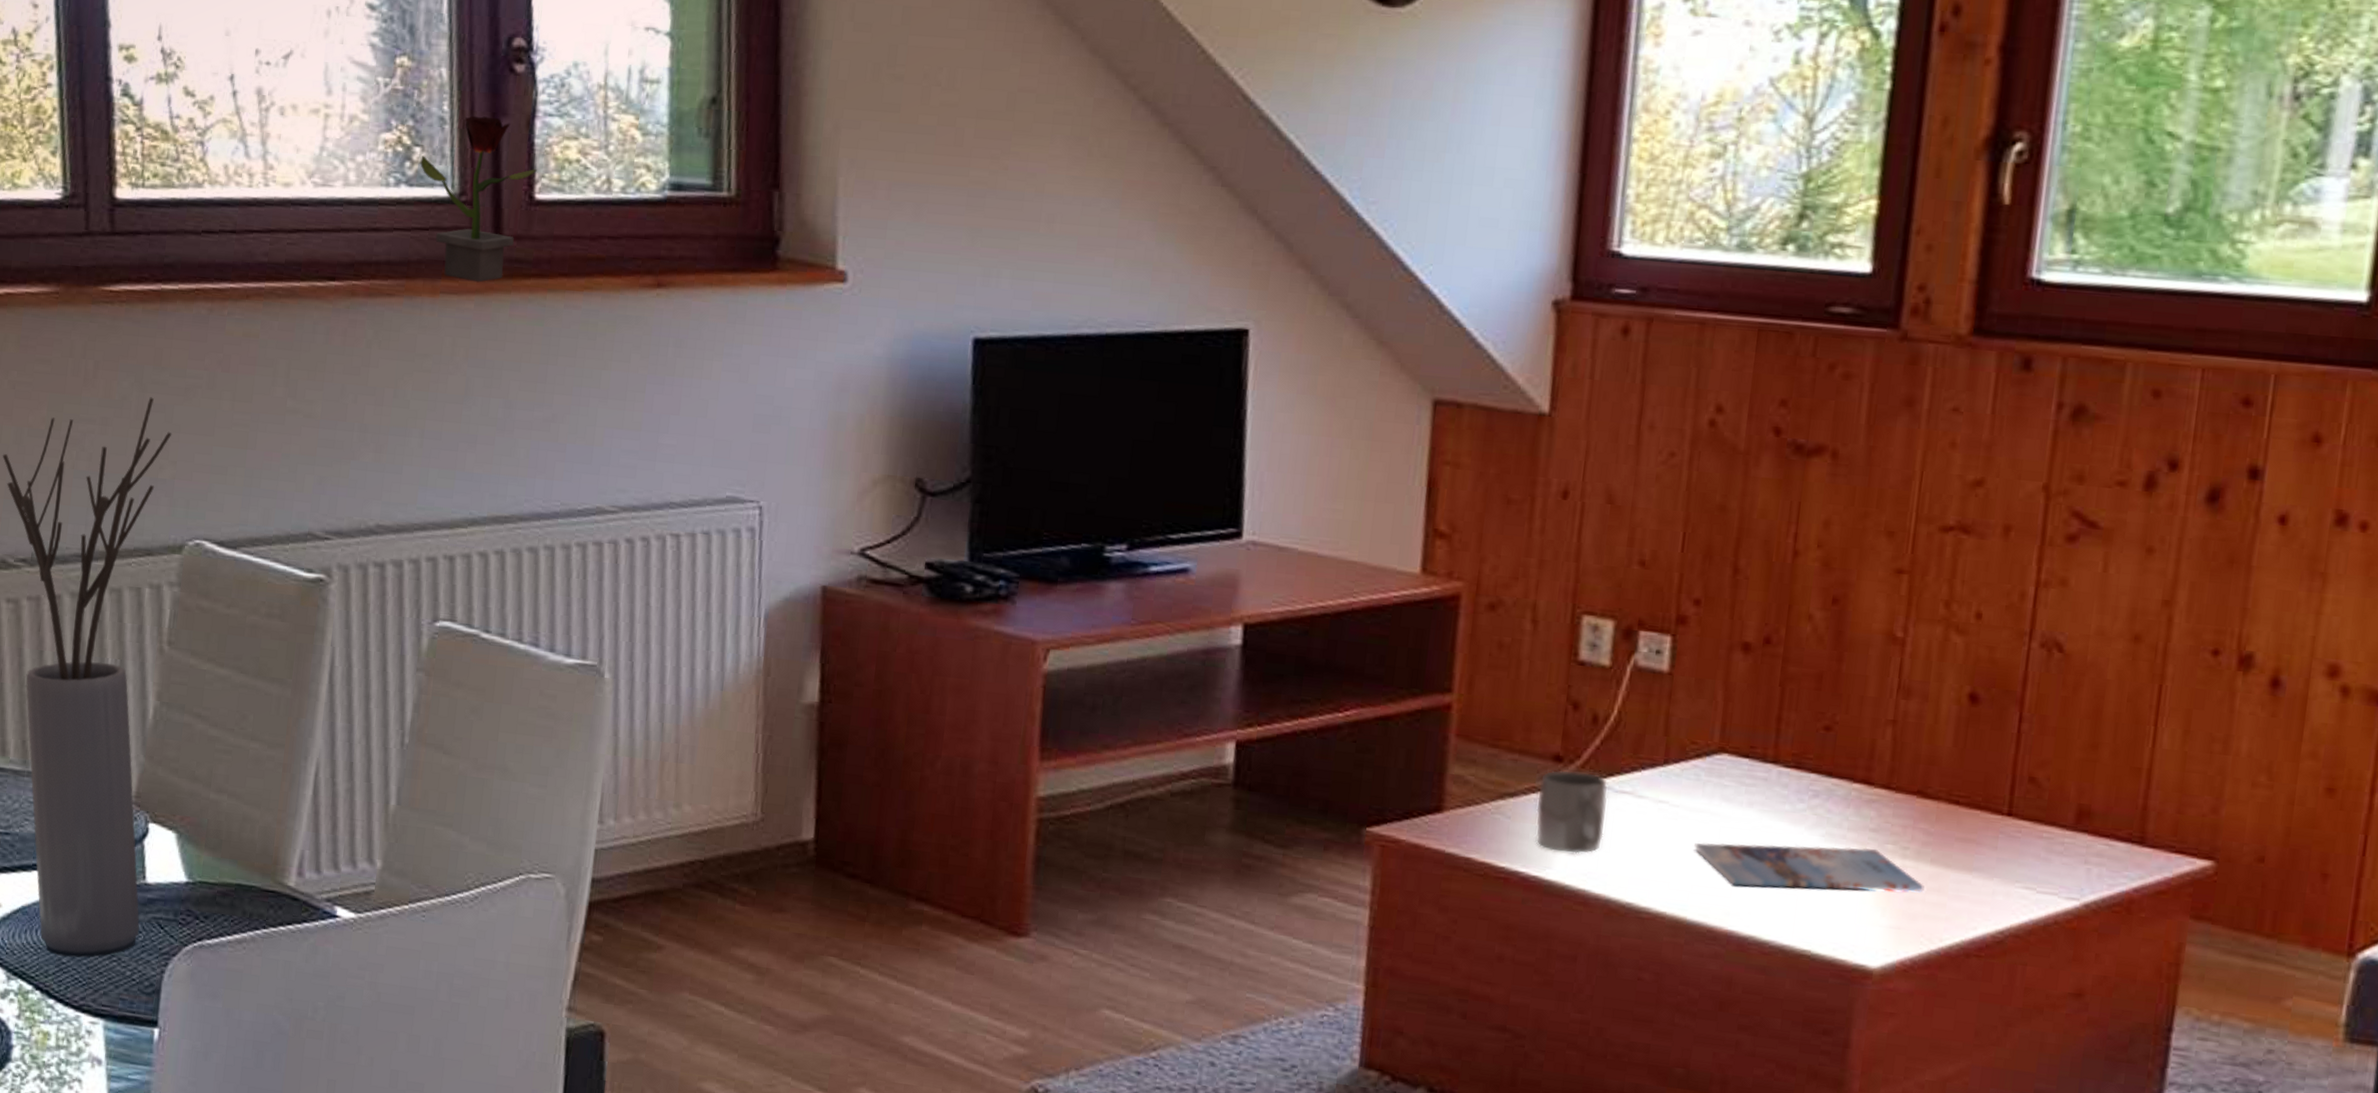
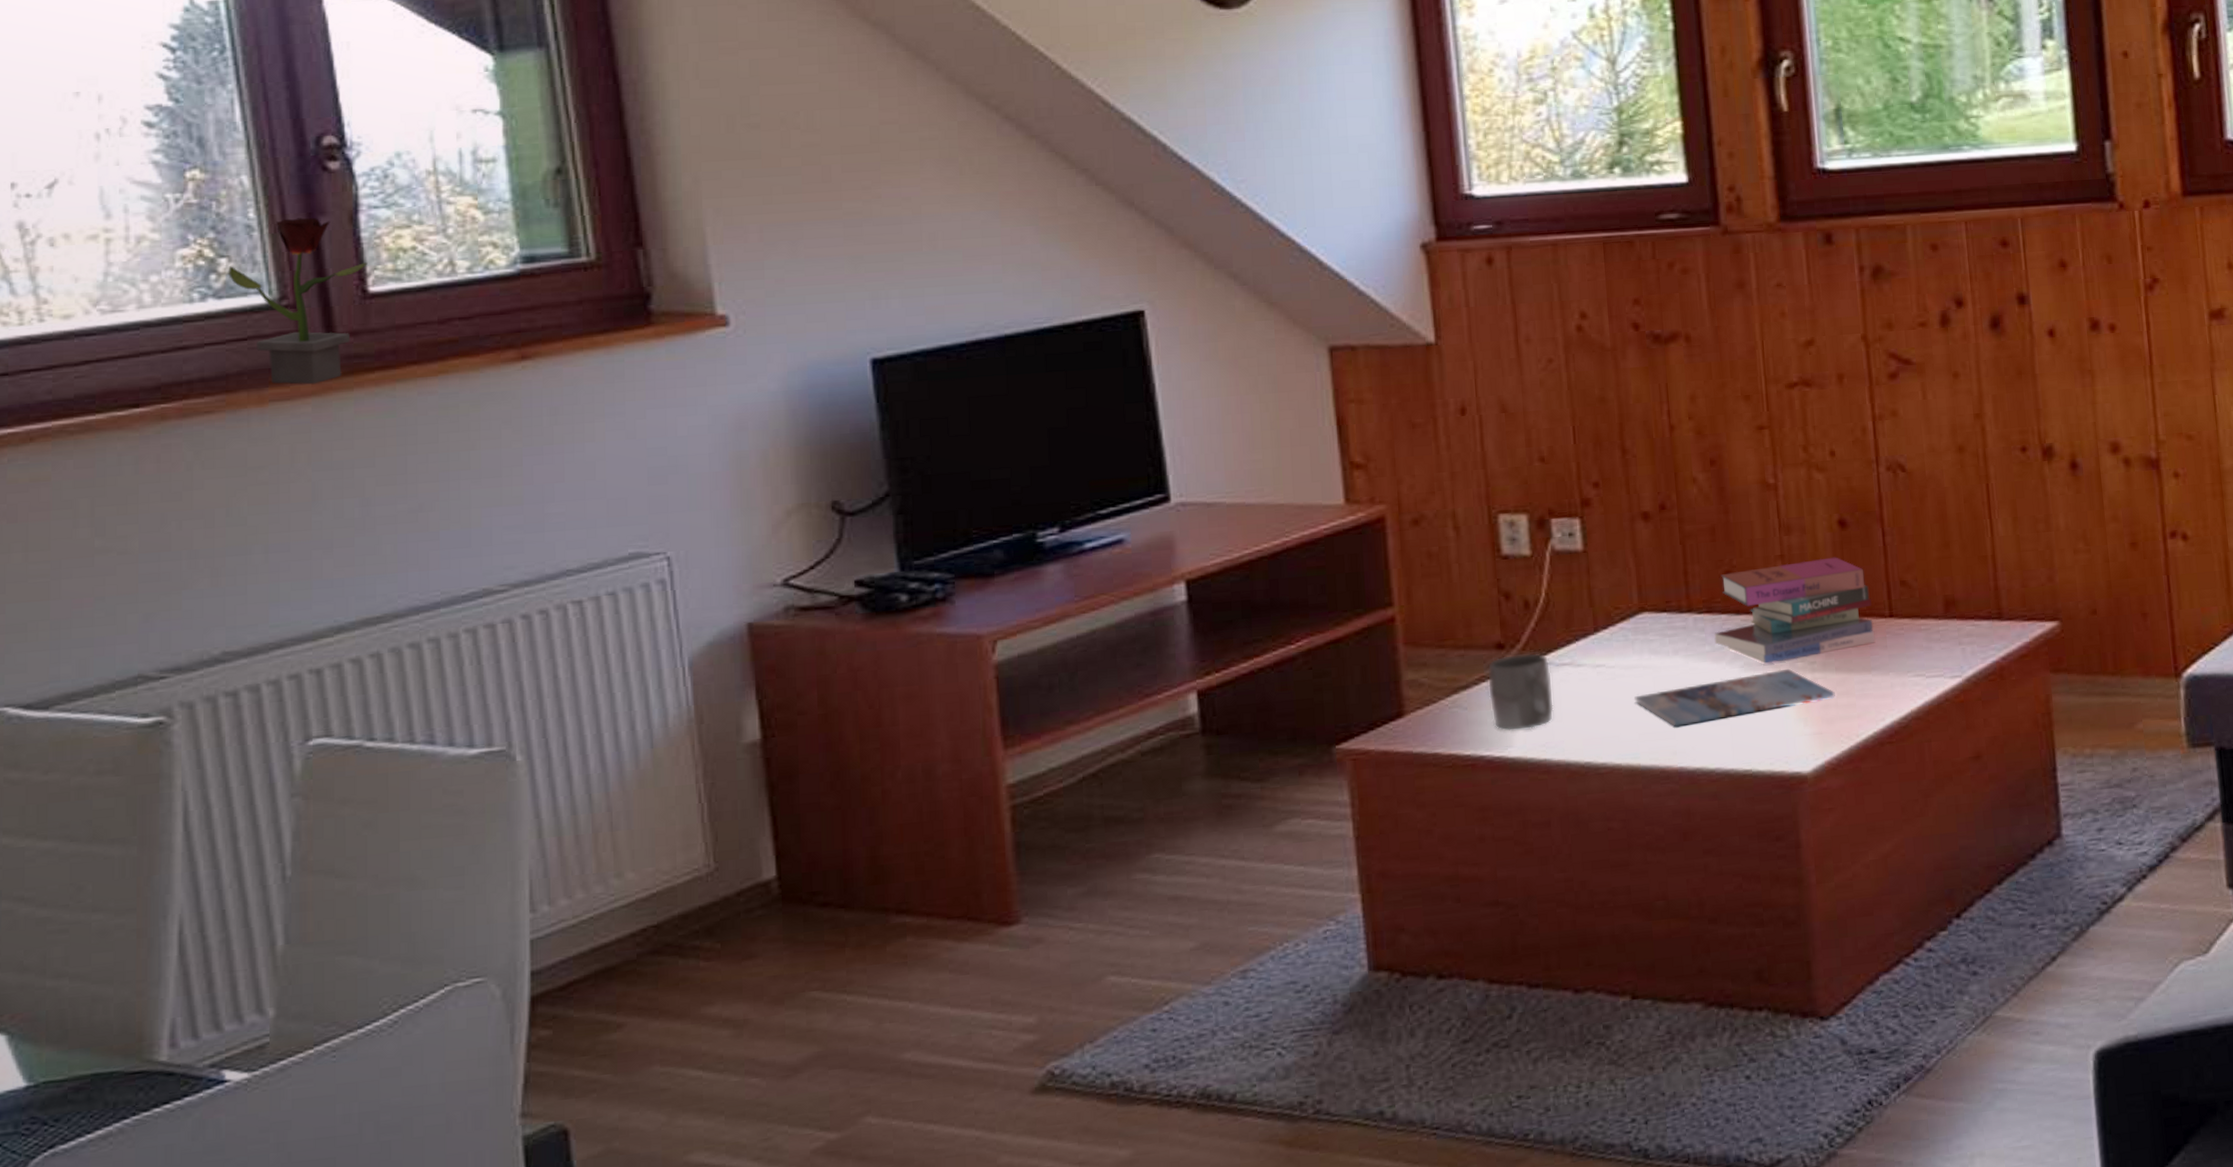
books: none [1797,728,1990,842] -> present [1714,557,1876,665]

